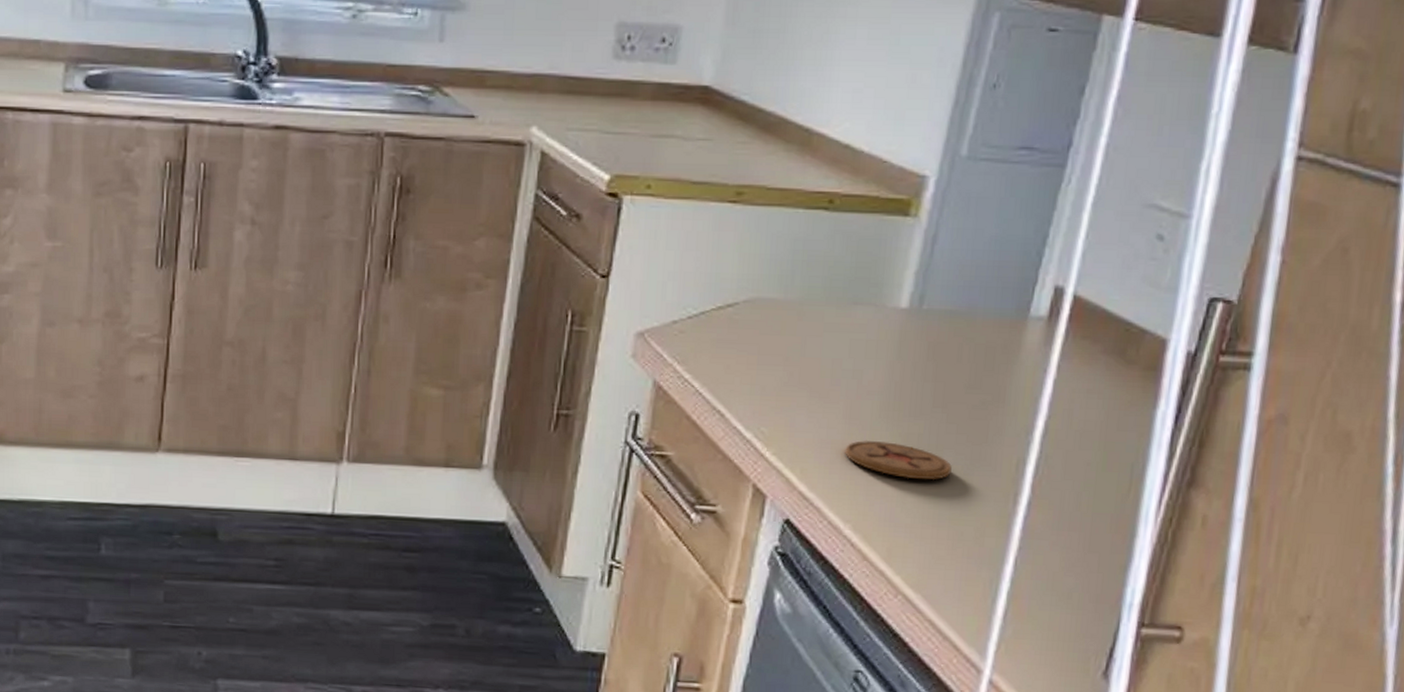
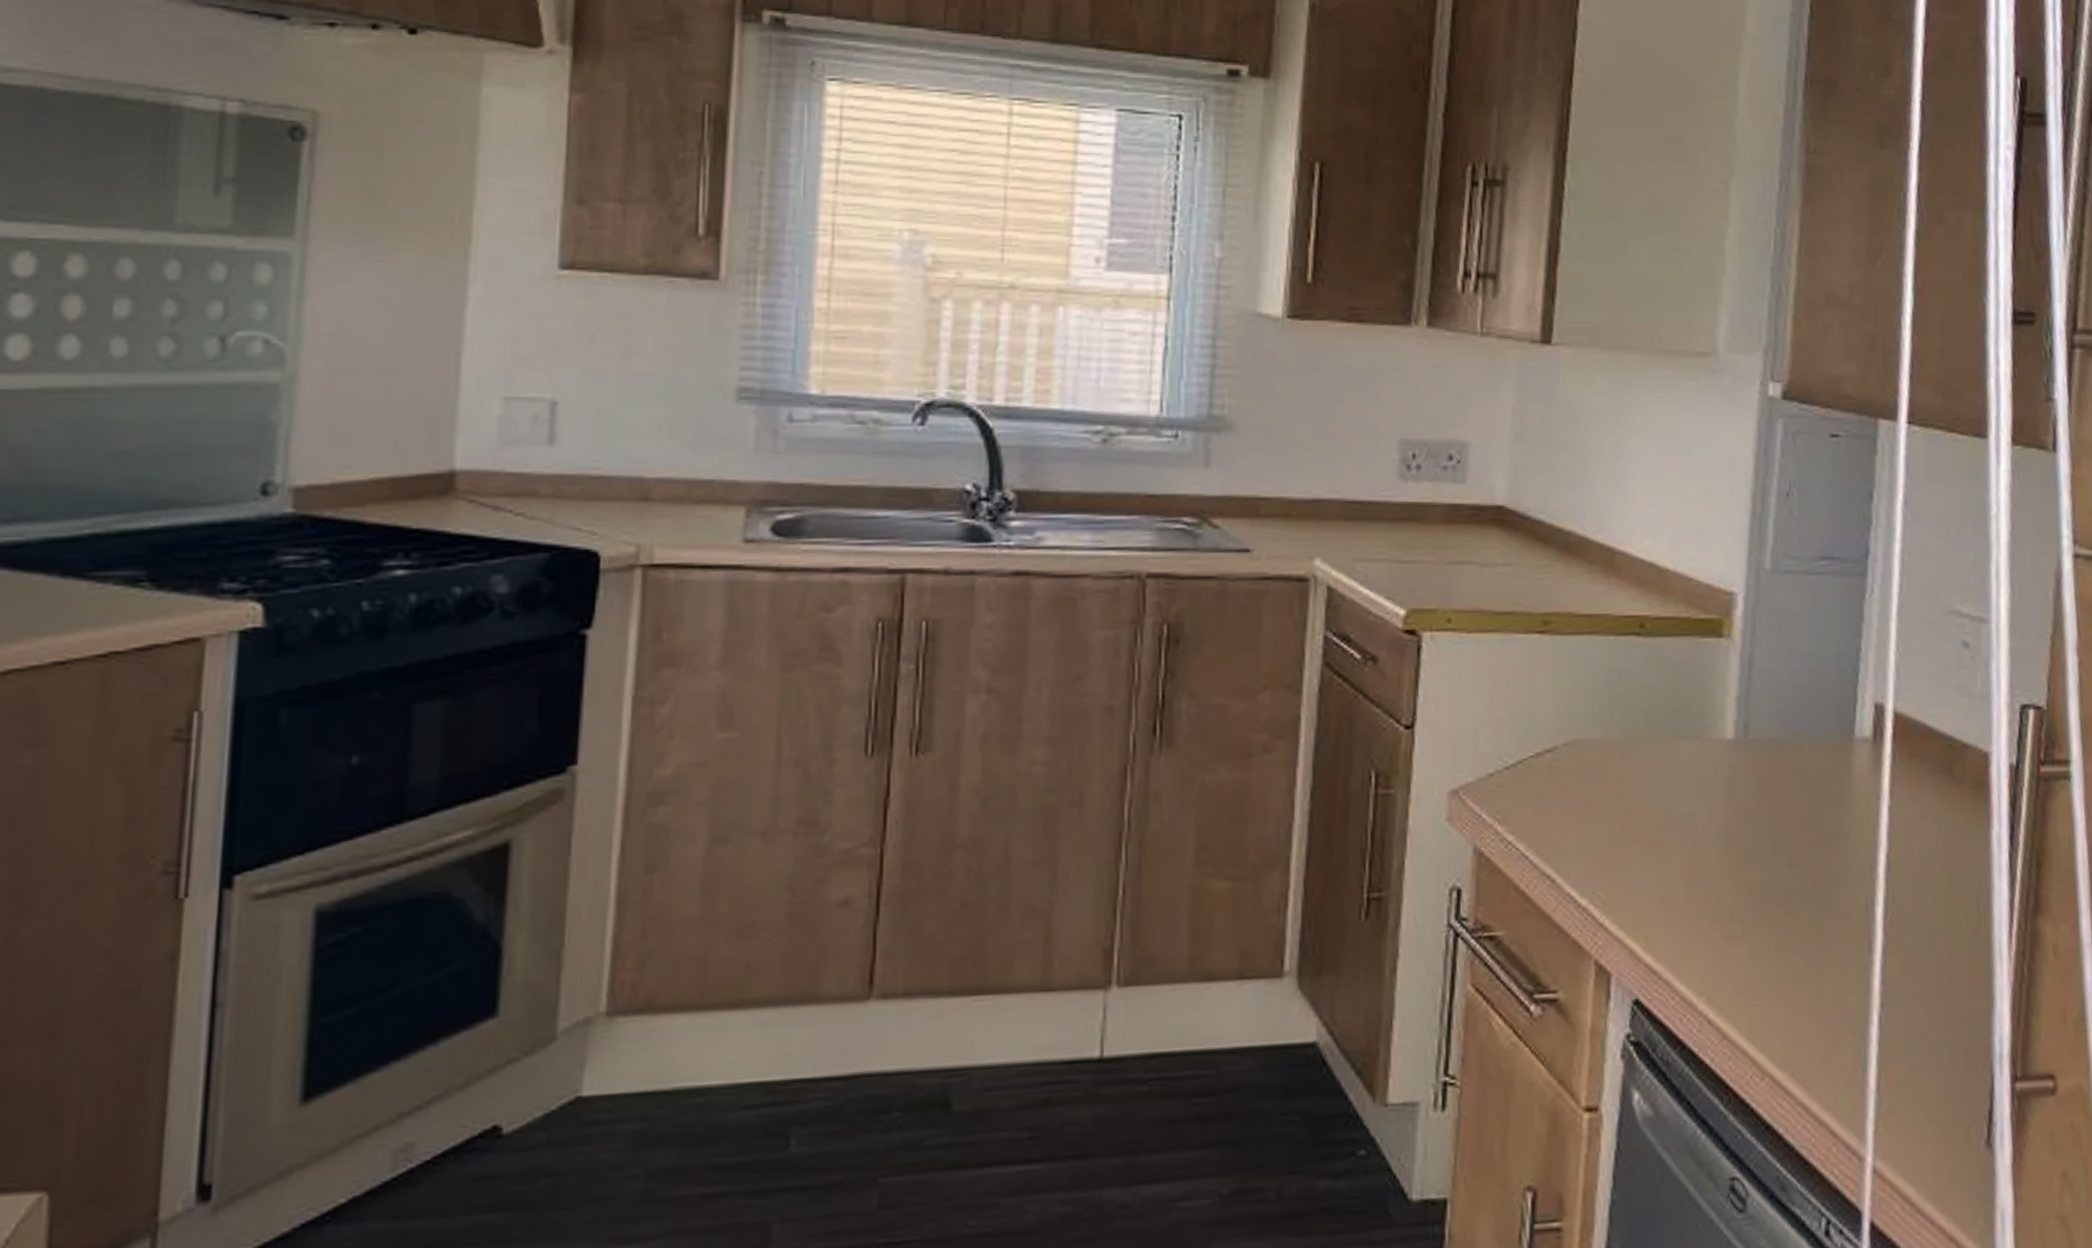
coaster: present [844,440,952,481] -> none [1687,894,1801,936]

